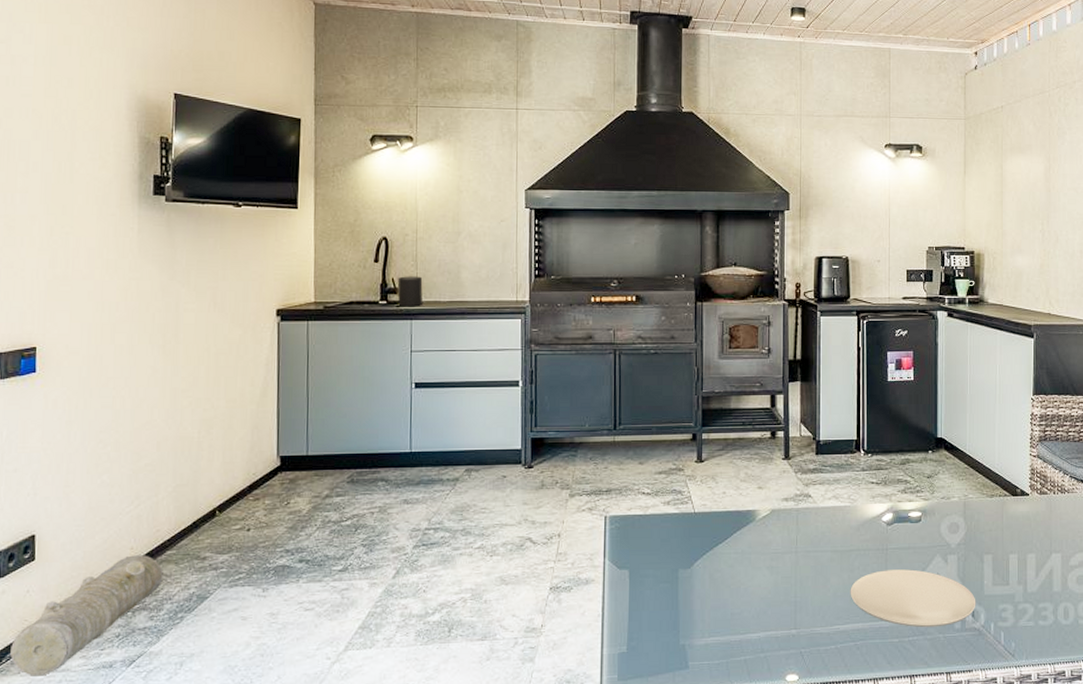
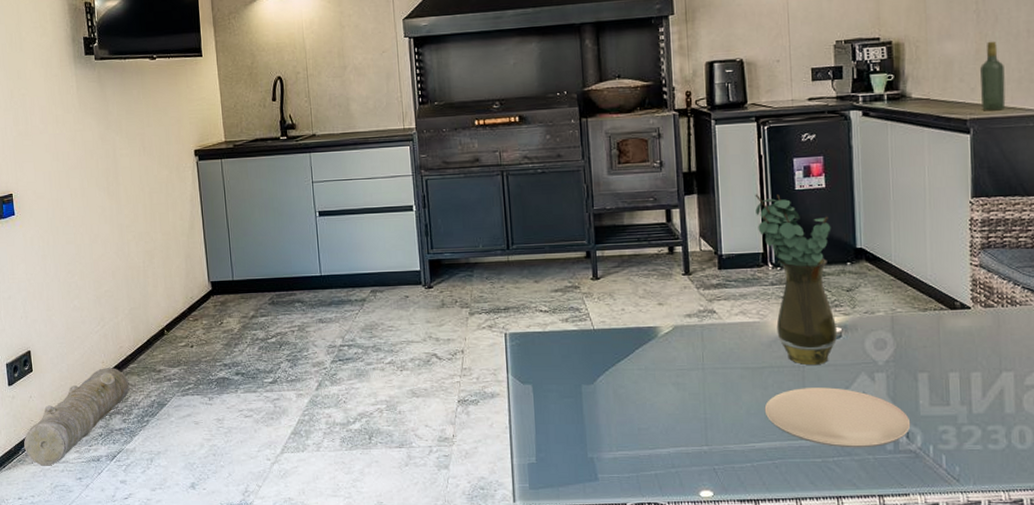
pen holder: present [397,276,423,307] -> none [294,111,318,141]
vase: none [852,384,918,547] -> present [755,194,838,365]
wine bottle: none [1044,258,1062,319] -> present [980,41,1006,111]

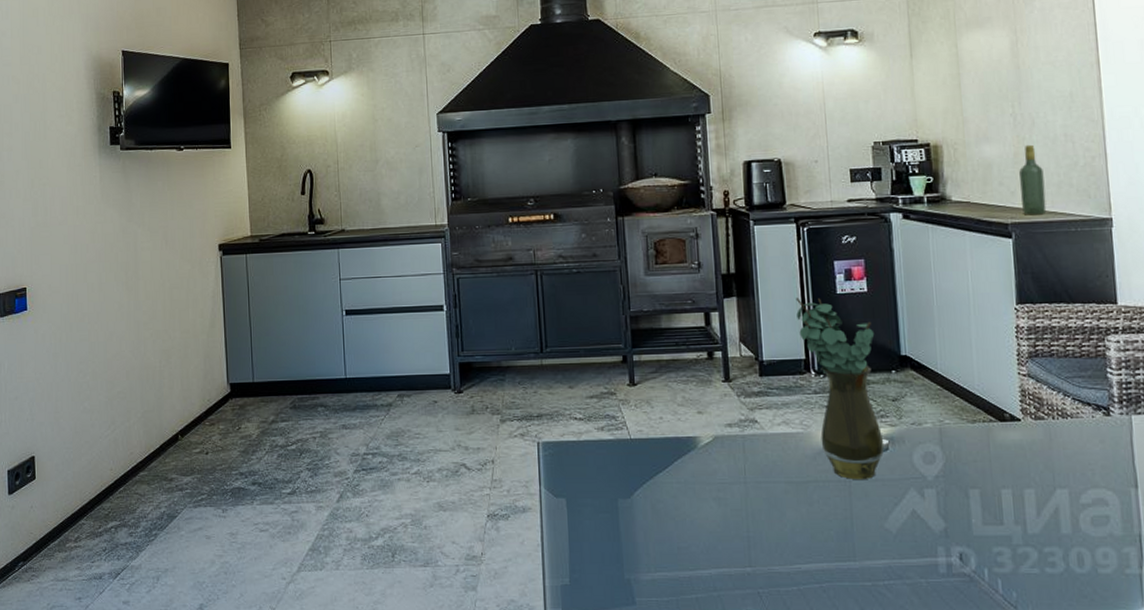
decorative log: present [24,368,130,466] -> none [21,476,138,584]
plate: present [764,387,911,448] -> none [810,504,964,571]

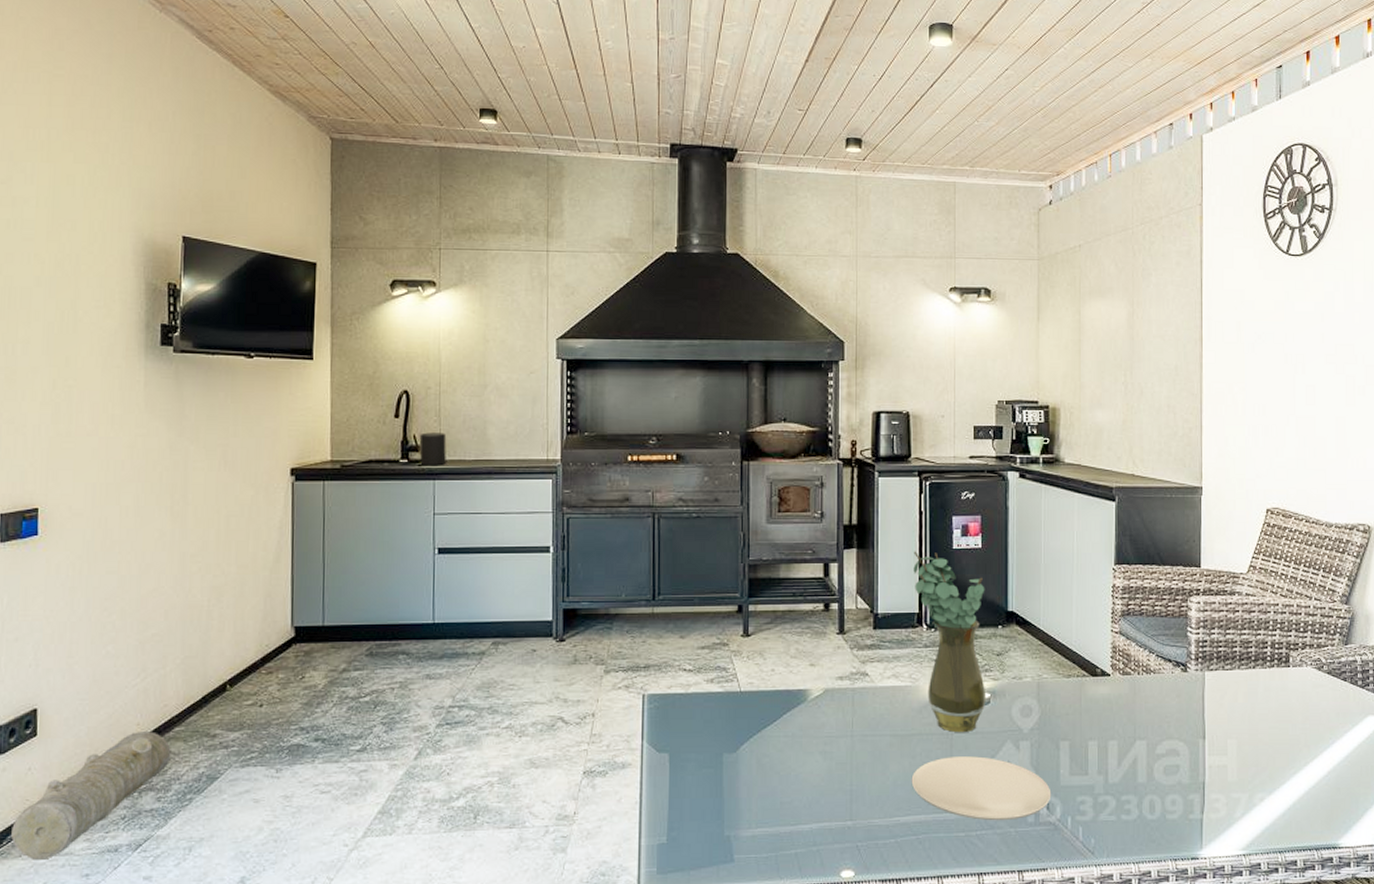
decorative log: none [21,476,138,584] -> present [11,731,171,860]
pen holder: none [323,206,347,237] -> present [419,432,447,466]
plate: none [810,504,964,571] -> present [911,756,1052,821]
wine bottle: present [1019,144,1047,216] -> none [1126,413,1147,481]

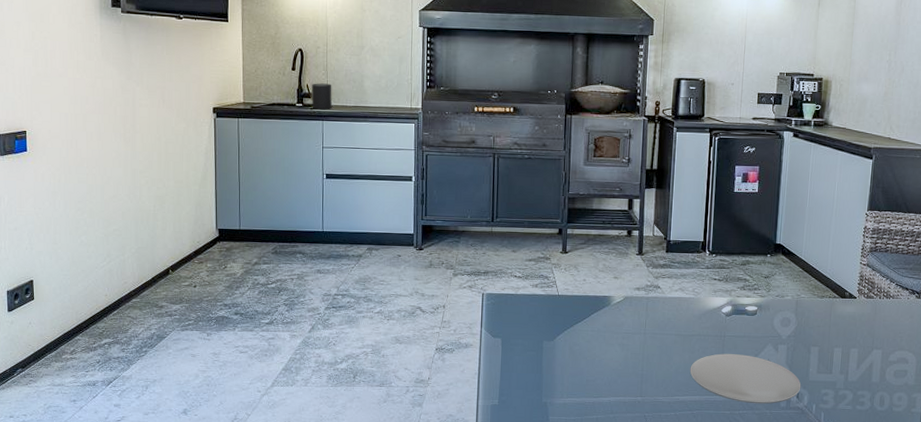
decorative log: present [11,731,171,860] -> none [20,301,131,388]
vase: present [913,551,986,732] -> none [701,192,759,335]

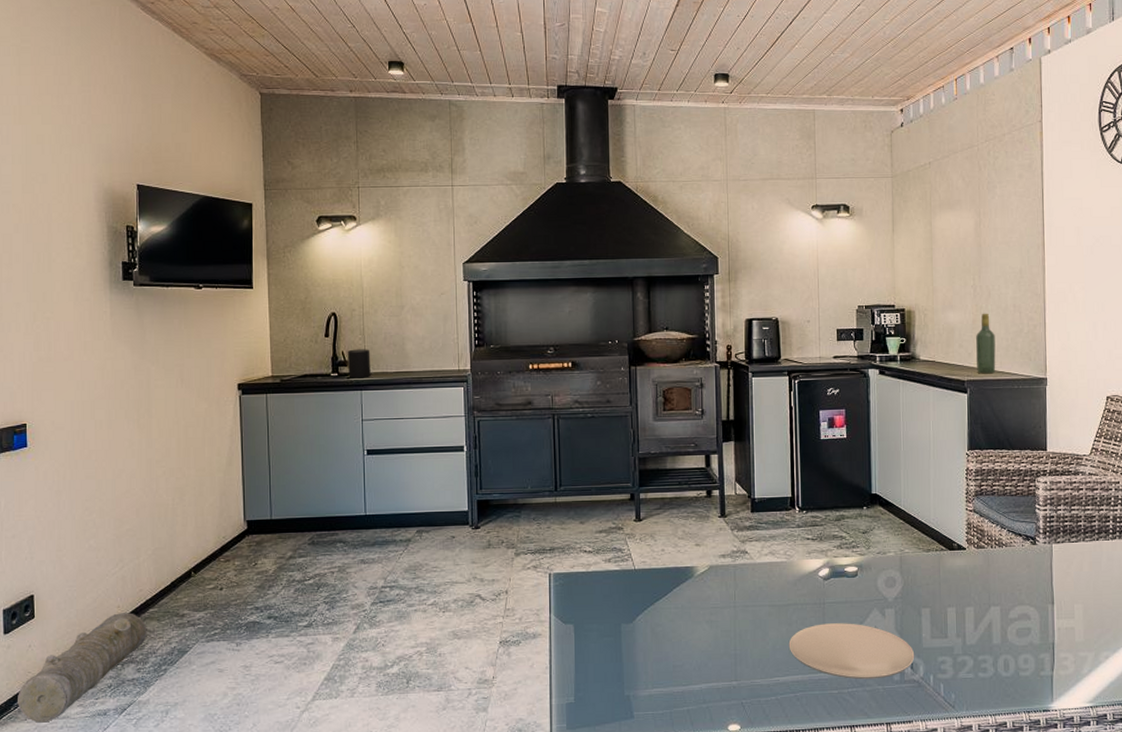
decorative log: none [20,301,131,388] -> present [18,613,147,723]
wine bottle: none [884,87,904,143] -> present [976,313,996,374]

